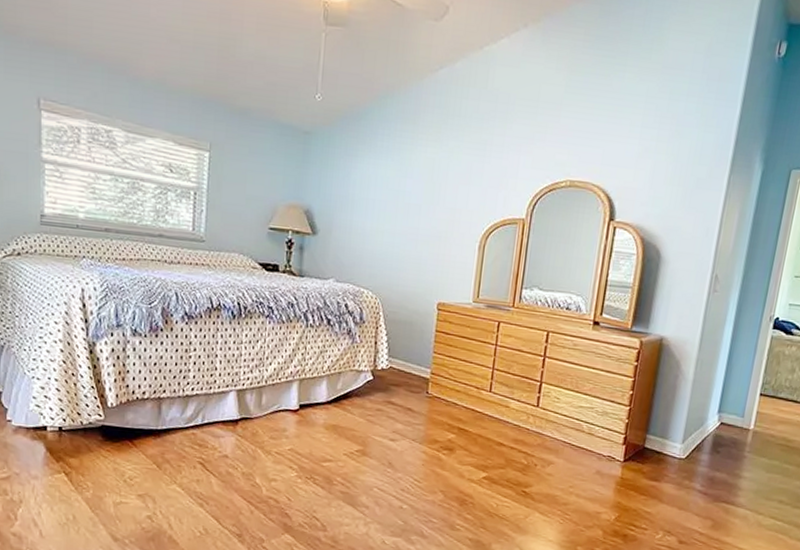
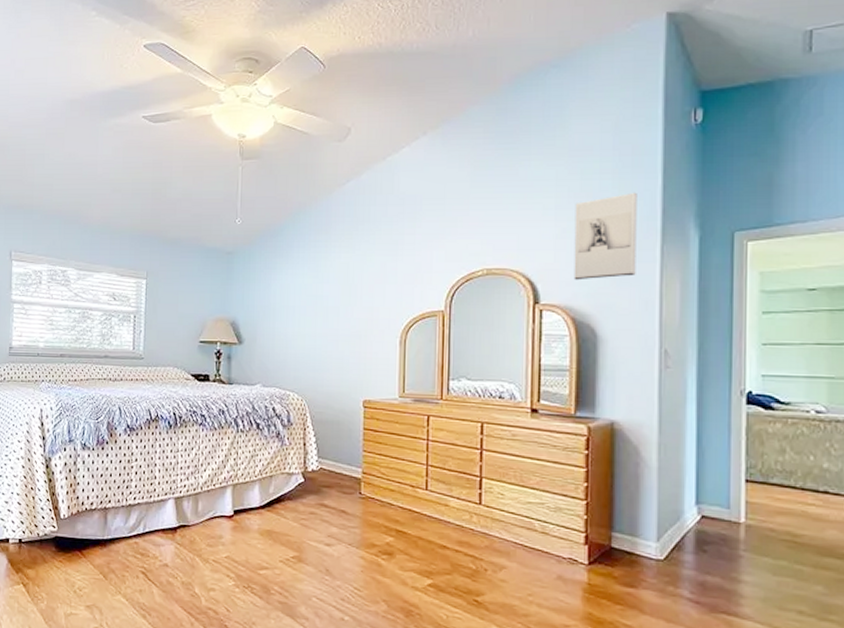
wall sculpture: none [648,119,717,203] -> present [574,192,637,281]

